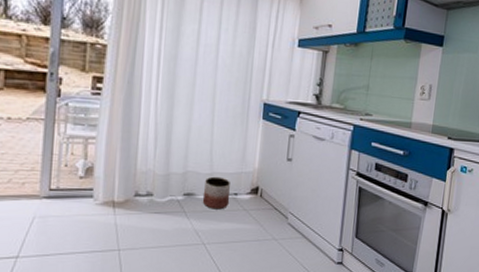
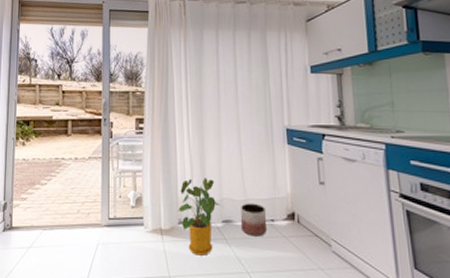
house plant: none [135,149,185,228] -> present [178,178,221,256]

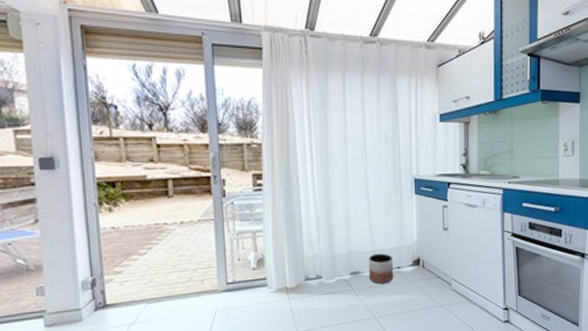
house plant: present [178,178,221,256] -> none [304,233,349,309]

